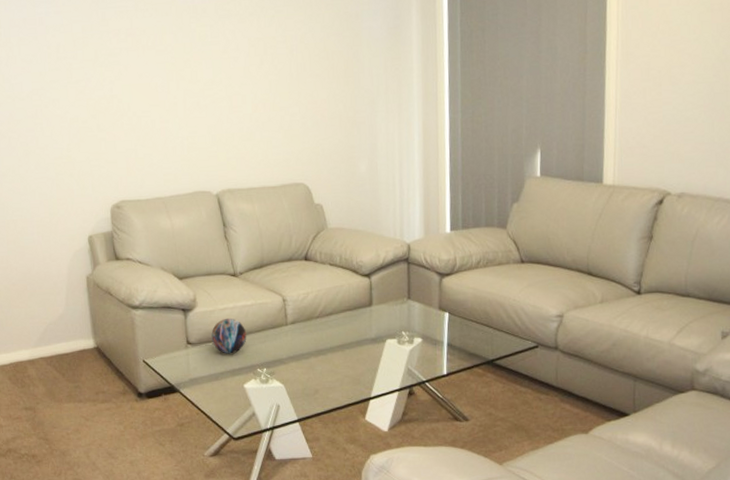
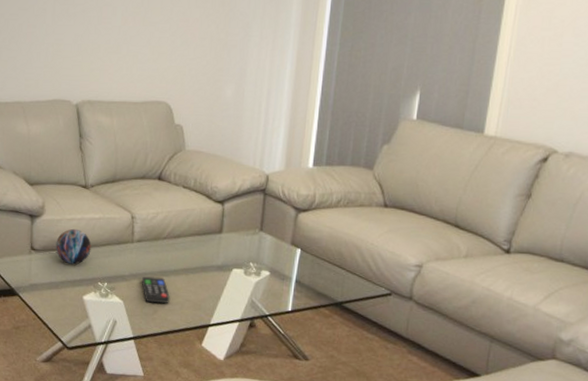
remote control: none [300,356,329,383] -> present [142,276,170,303]

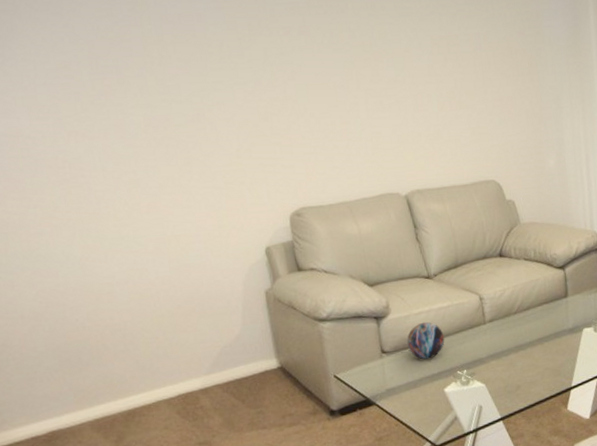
remote control: present [142,276,170,303] -> none [500,352,530,380]

